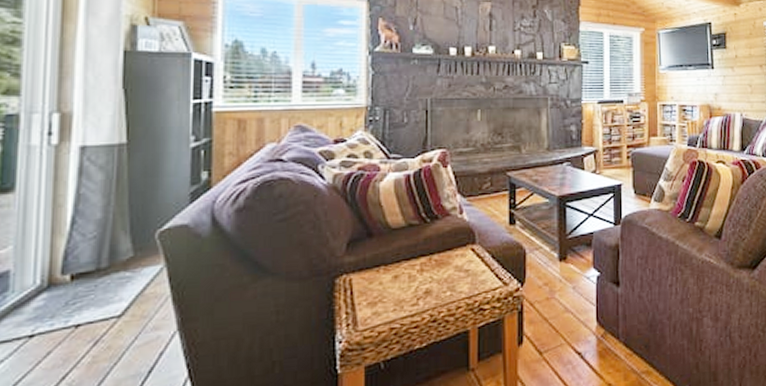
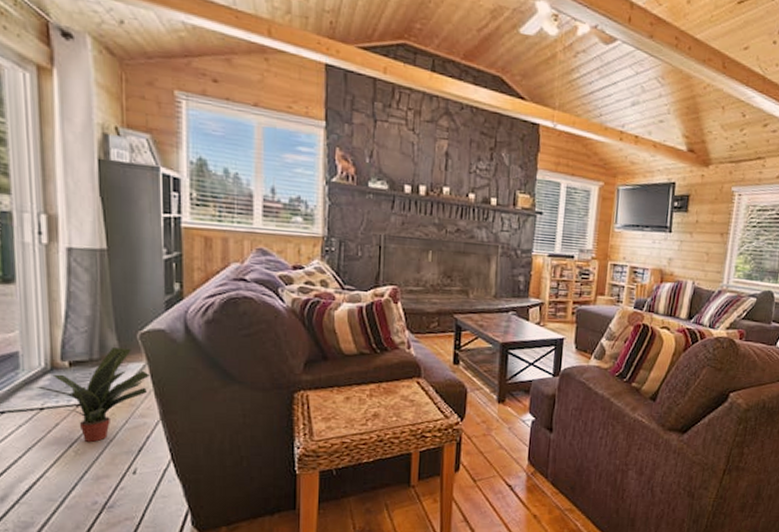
potted plant: none [26,250,167,370] -> present [35,347,149,442]

